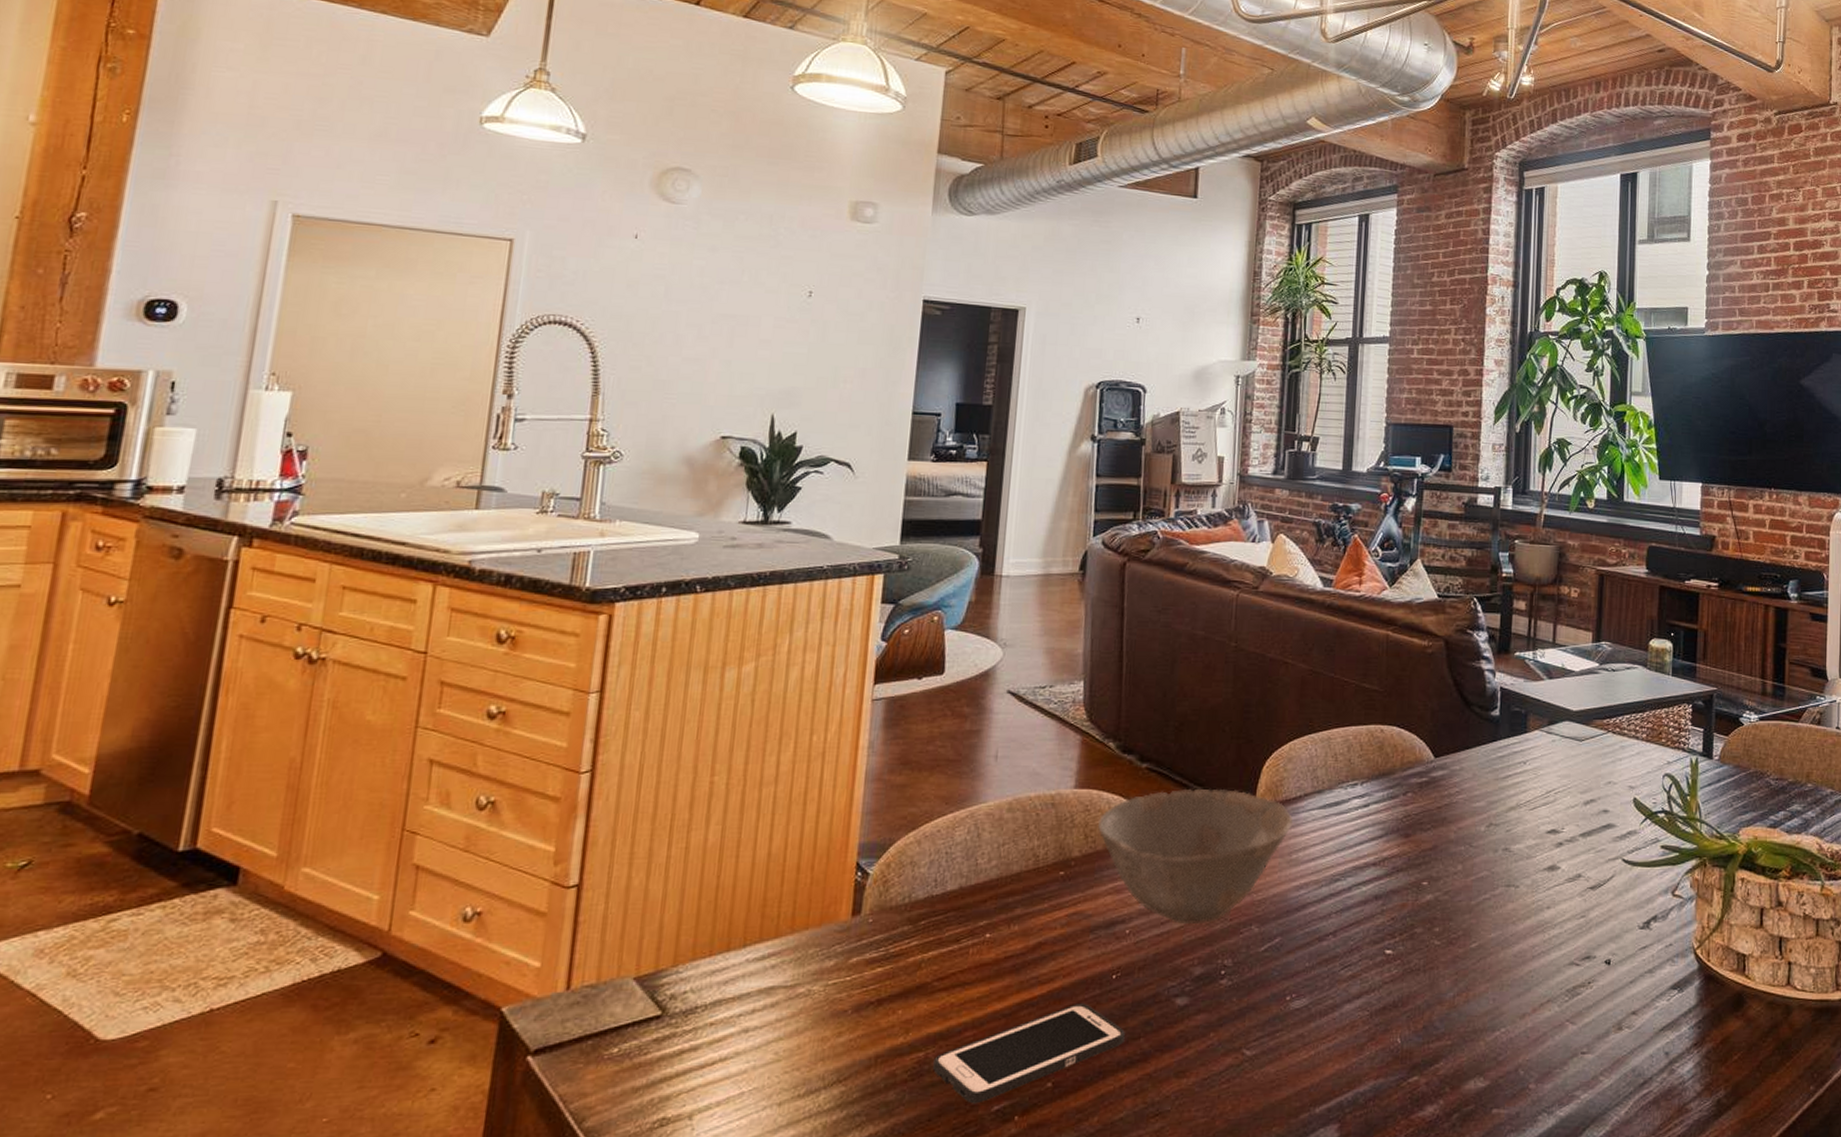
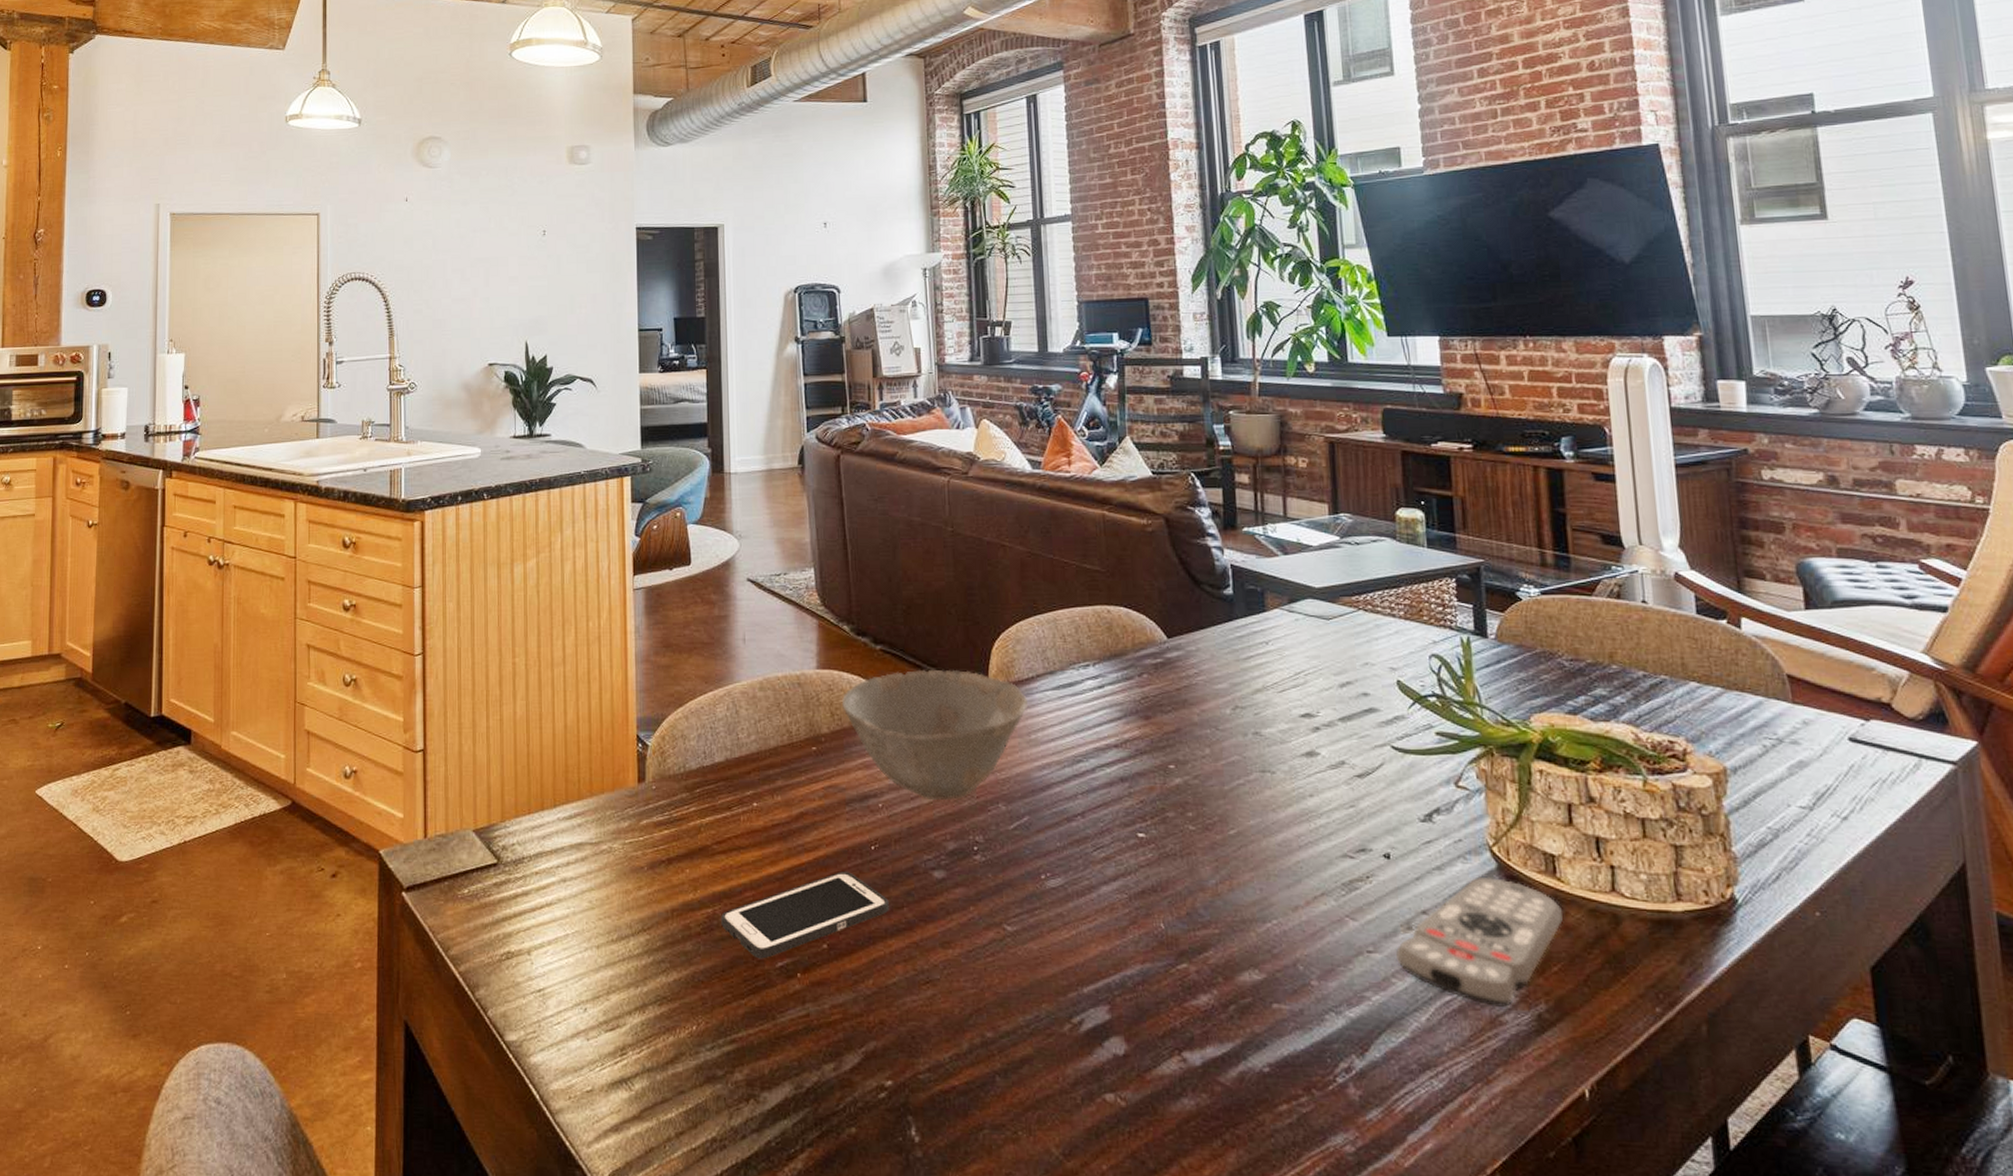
remote control: none [1606,977,1746,1096] -> present [1396,876,1563,1007]

